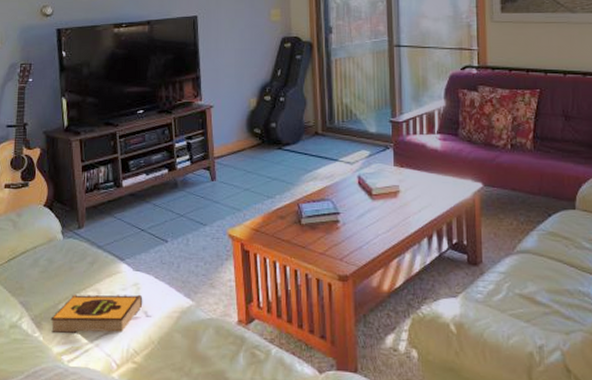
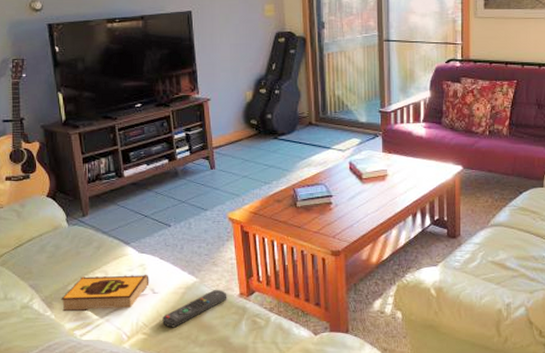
remote control: none [154,314,225,357] -> present [162,289,227,328]

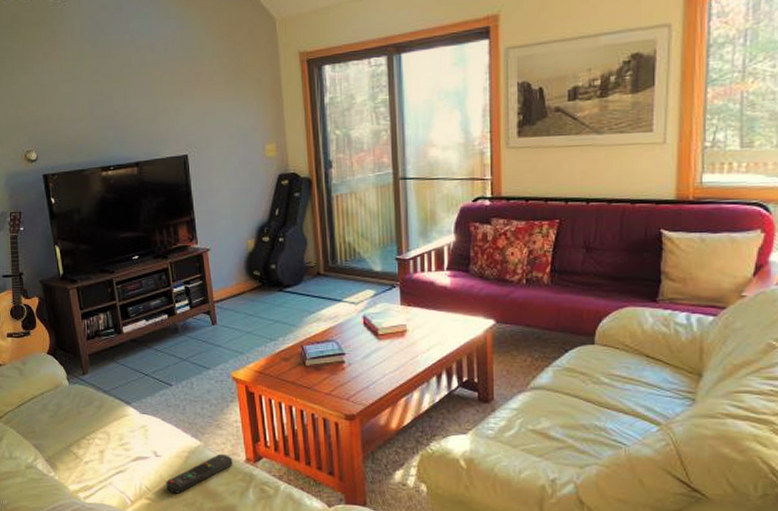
hardback book: present [61,274,150,312] -> none [64,436,152,473]

